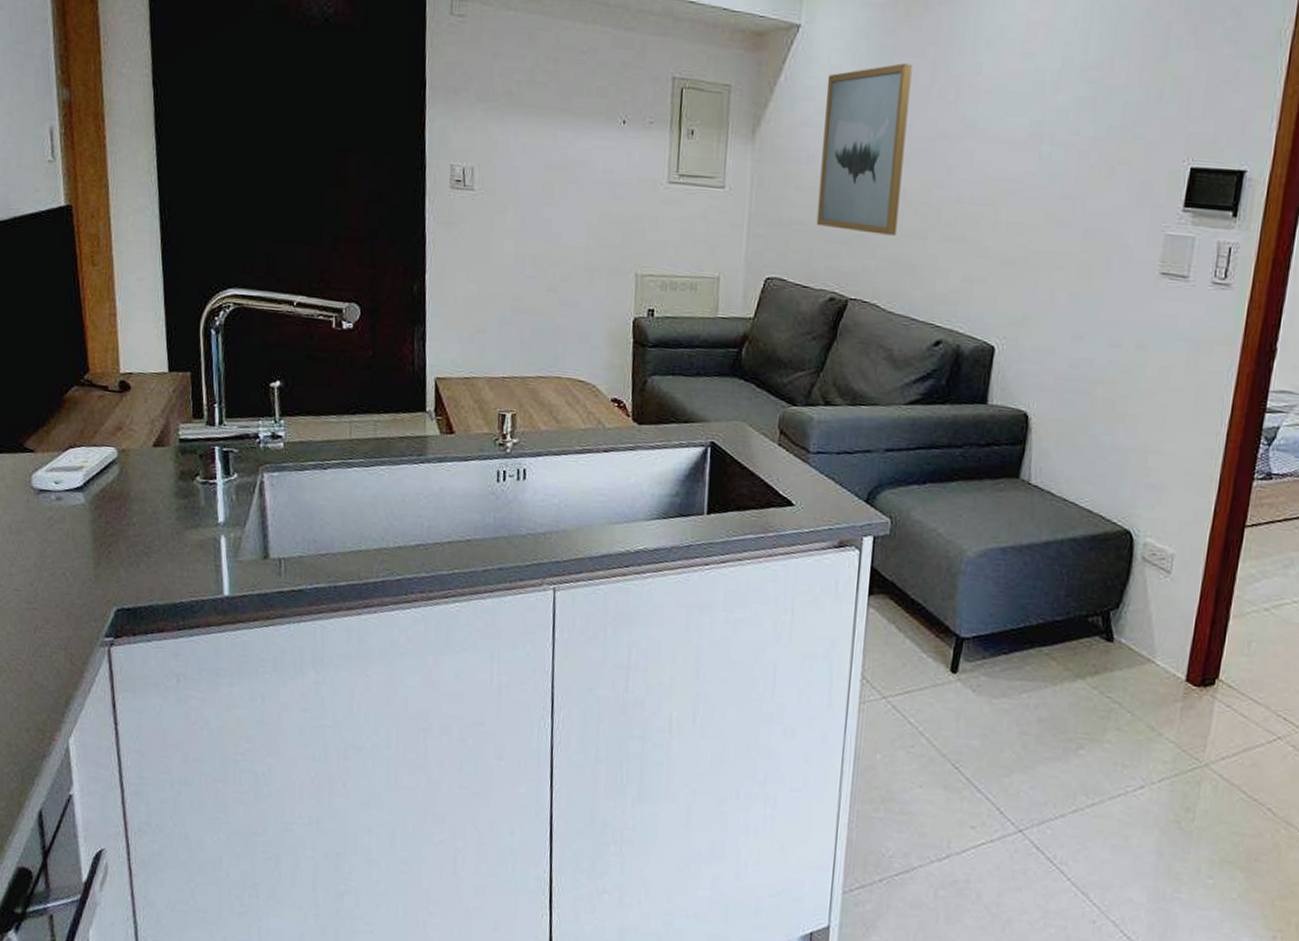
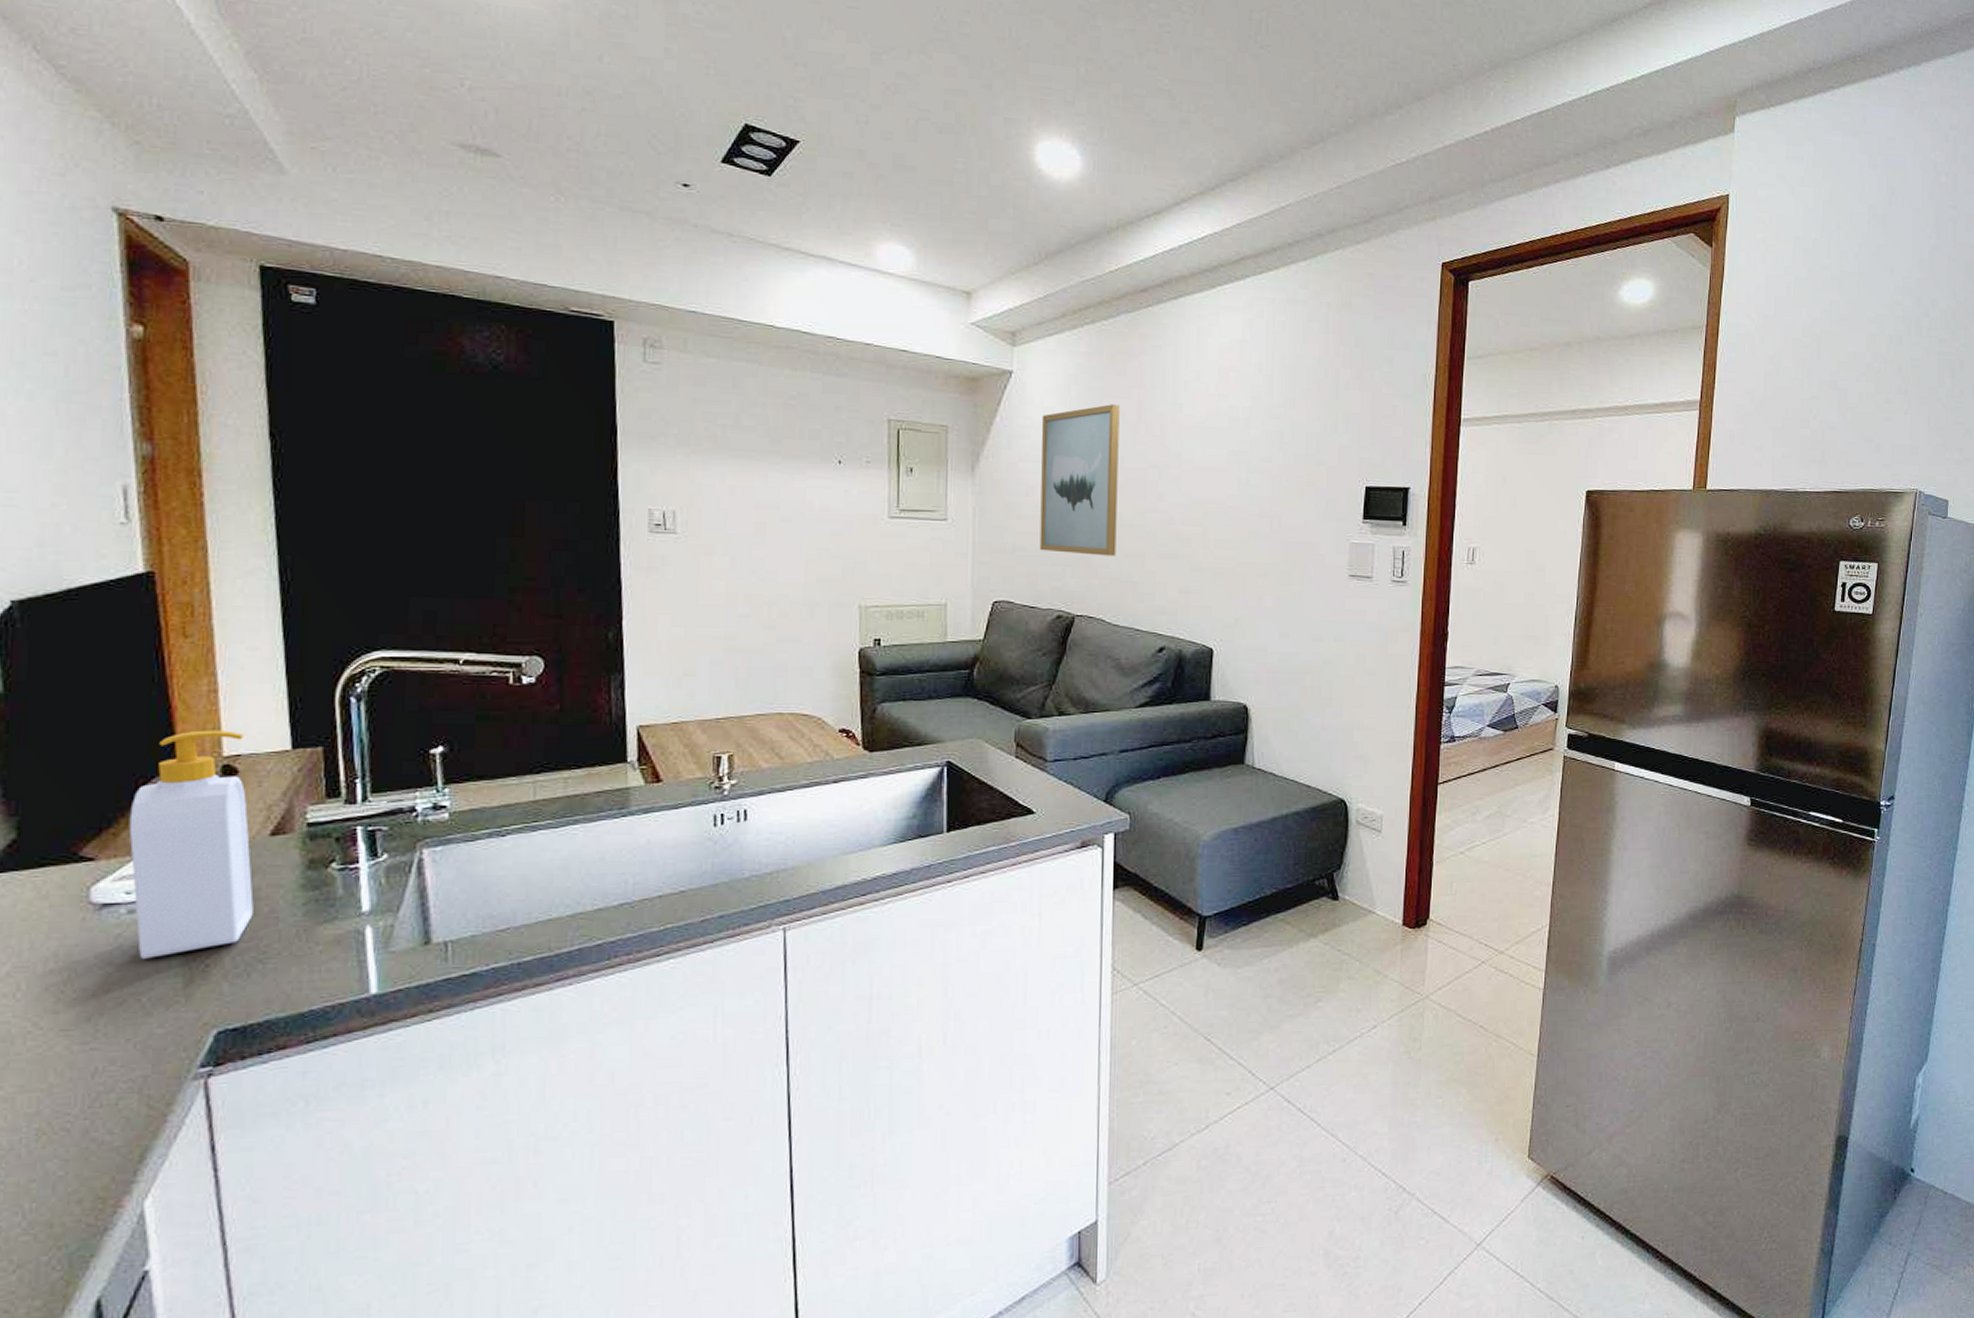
soap bottle: none [56,348,141,540] -> present [129,730,254,959]

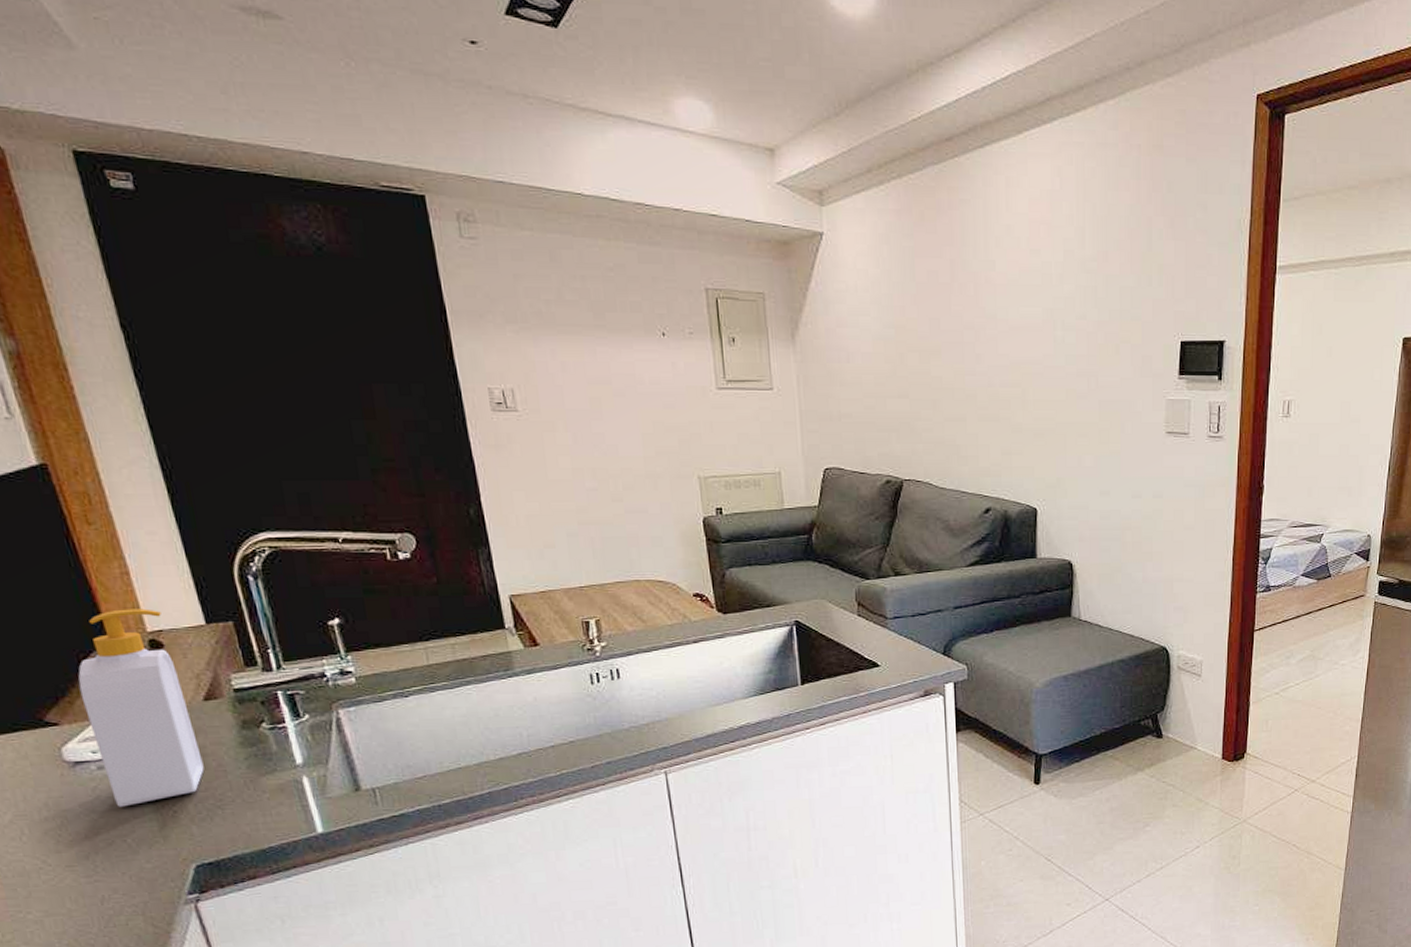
wall art: present [1039,404,1120,556] -> none [856,264,938,420]

